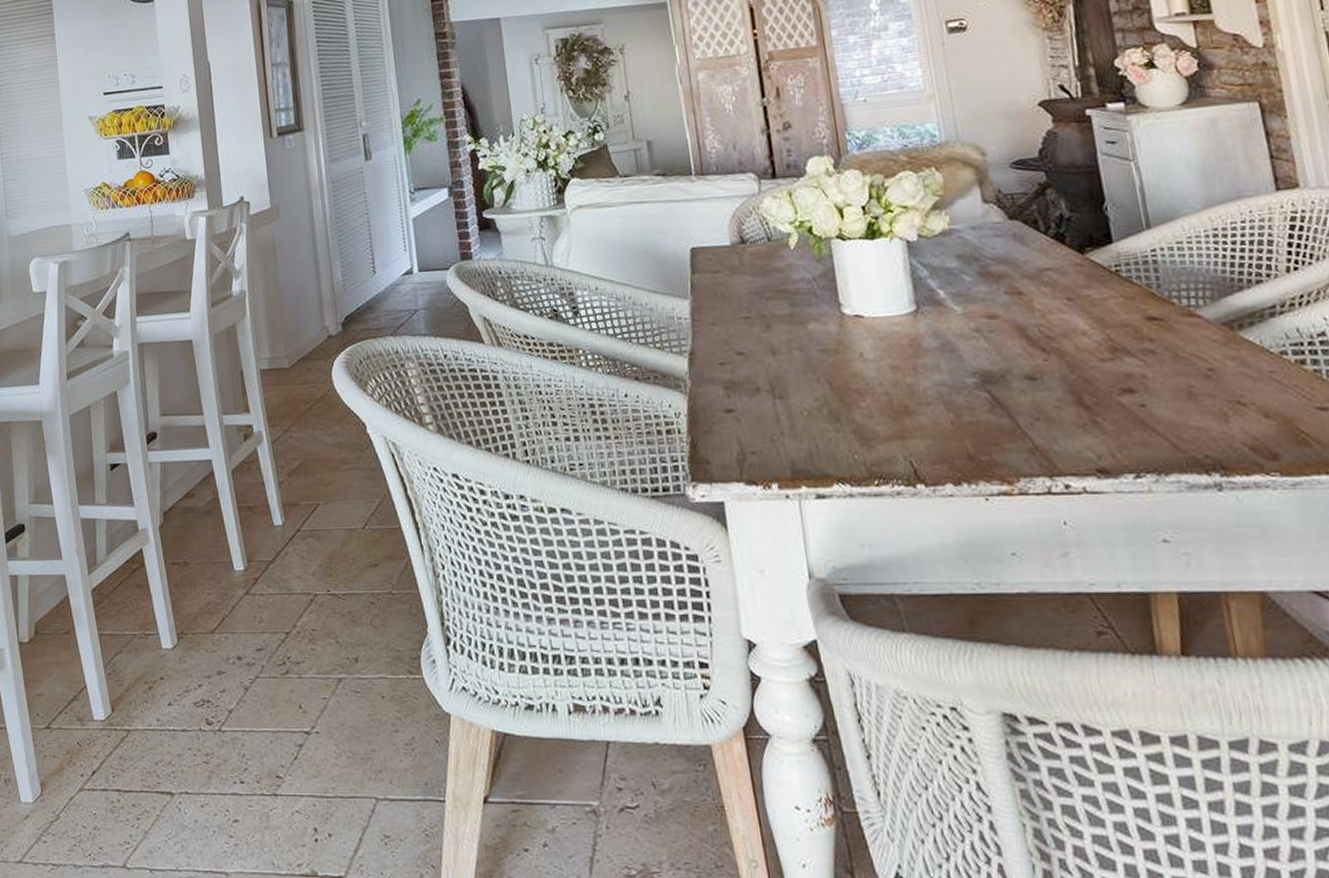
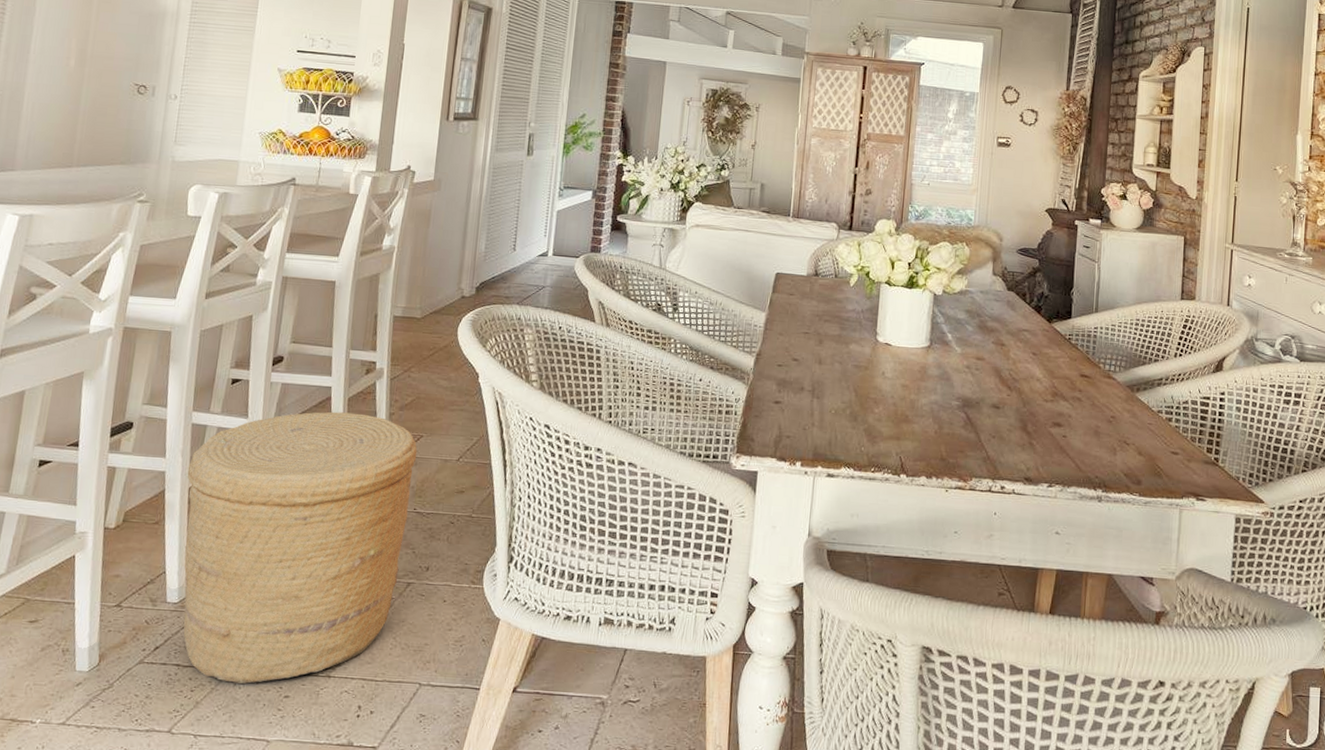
woven basket: none [86,486,327,808] -> present [183,411,418,684]

